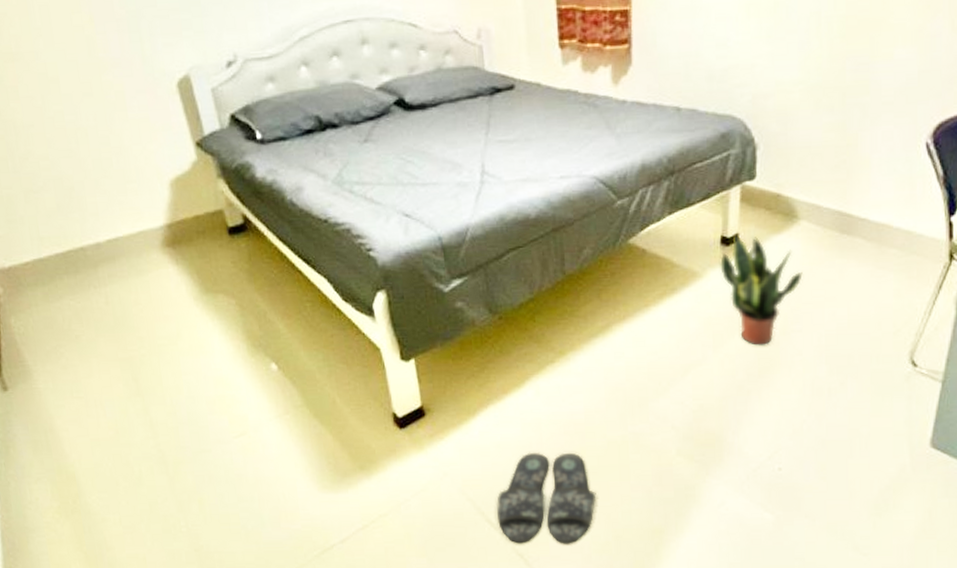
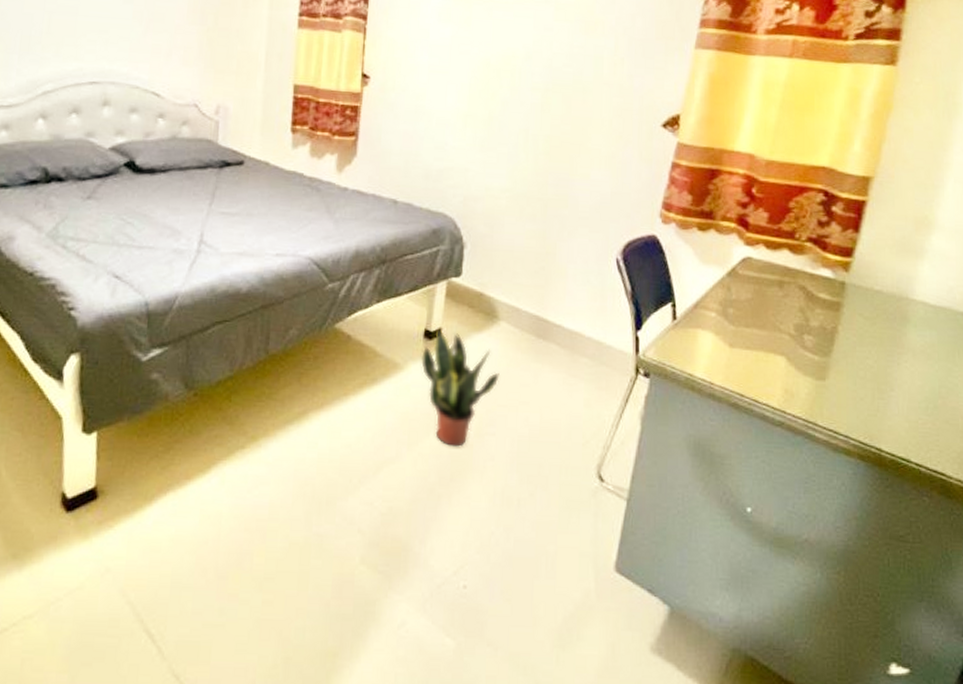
slippers: present [496,452,597,544] -> none [157,549,270,665]

